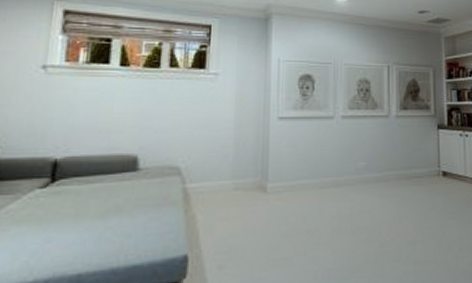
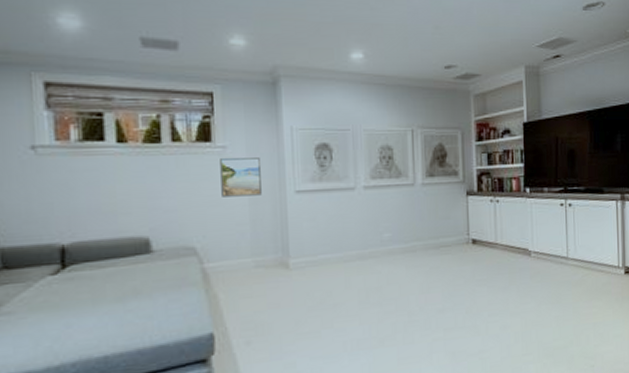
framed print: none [210,83,248,120] -> present [220,157,262,197]

